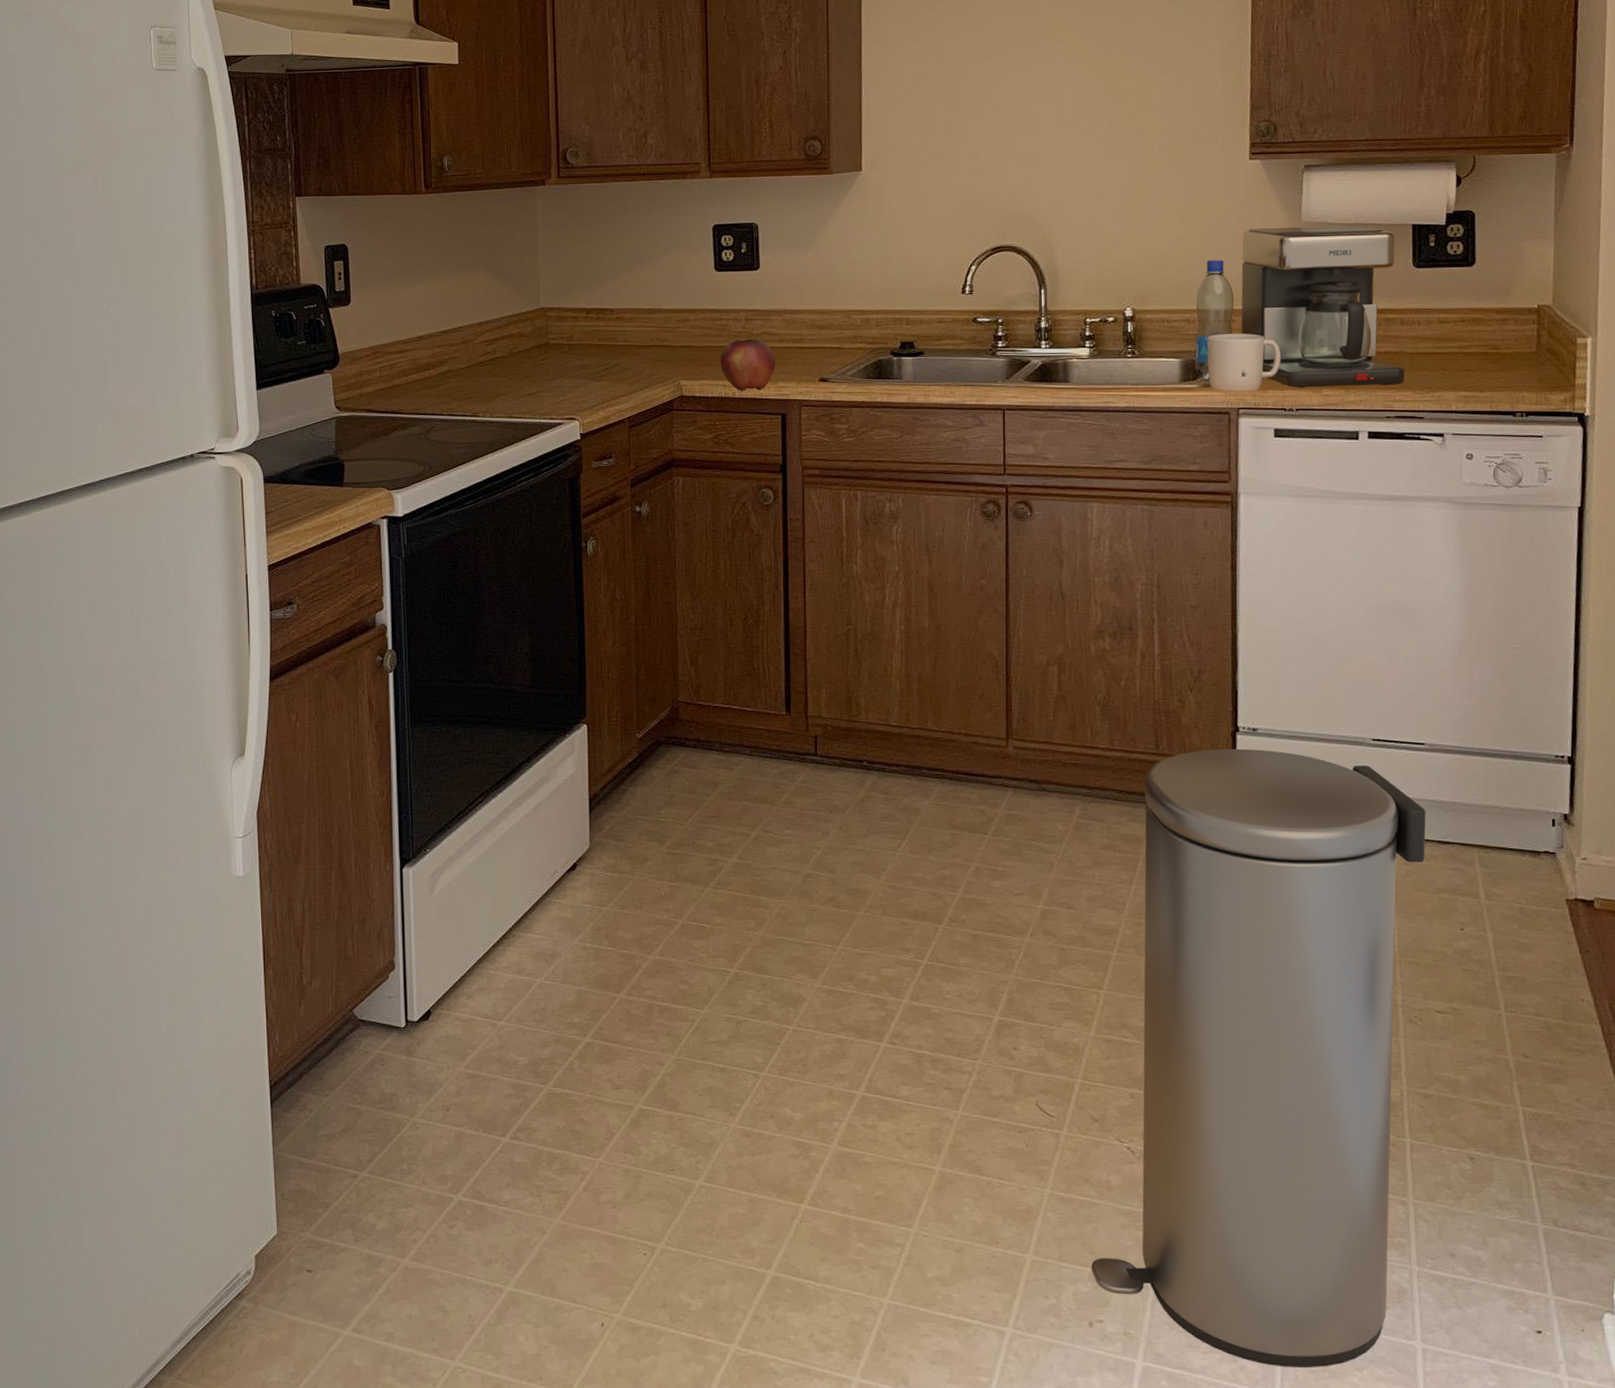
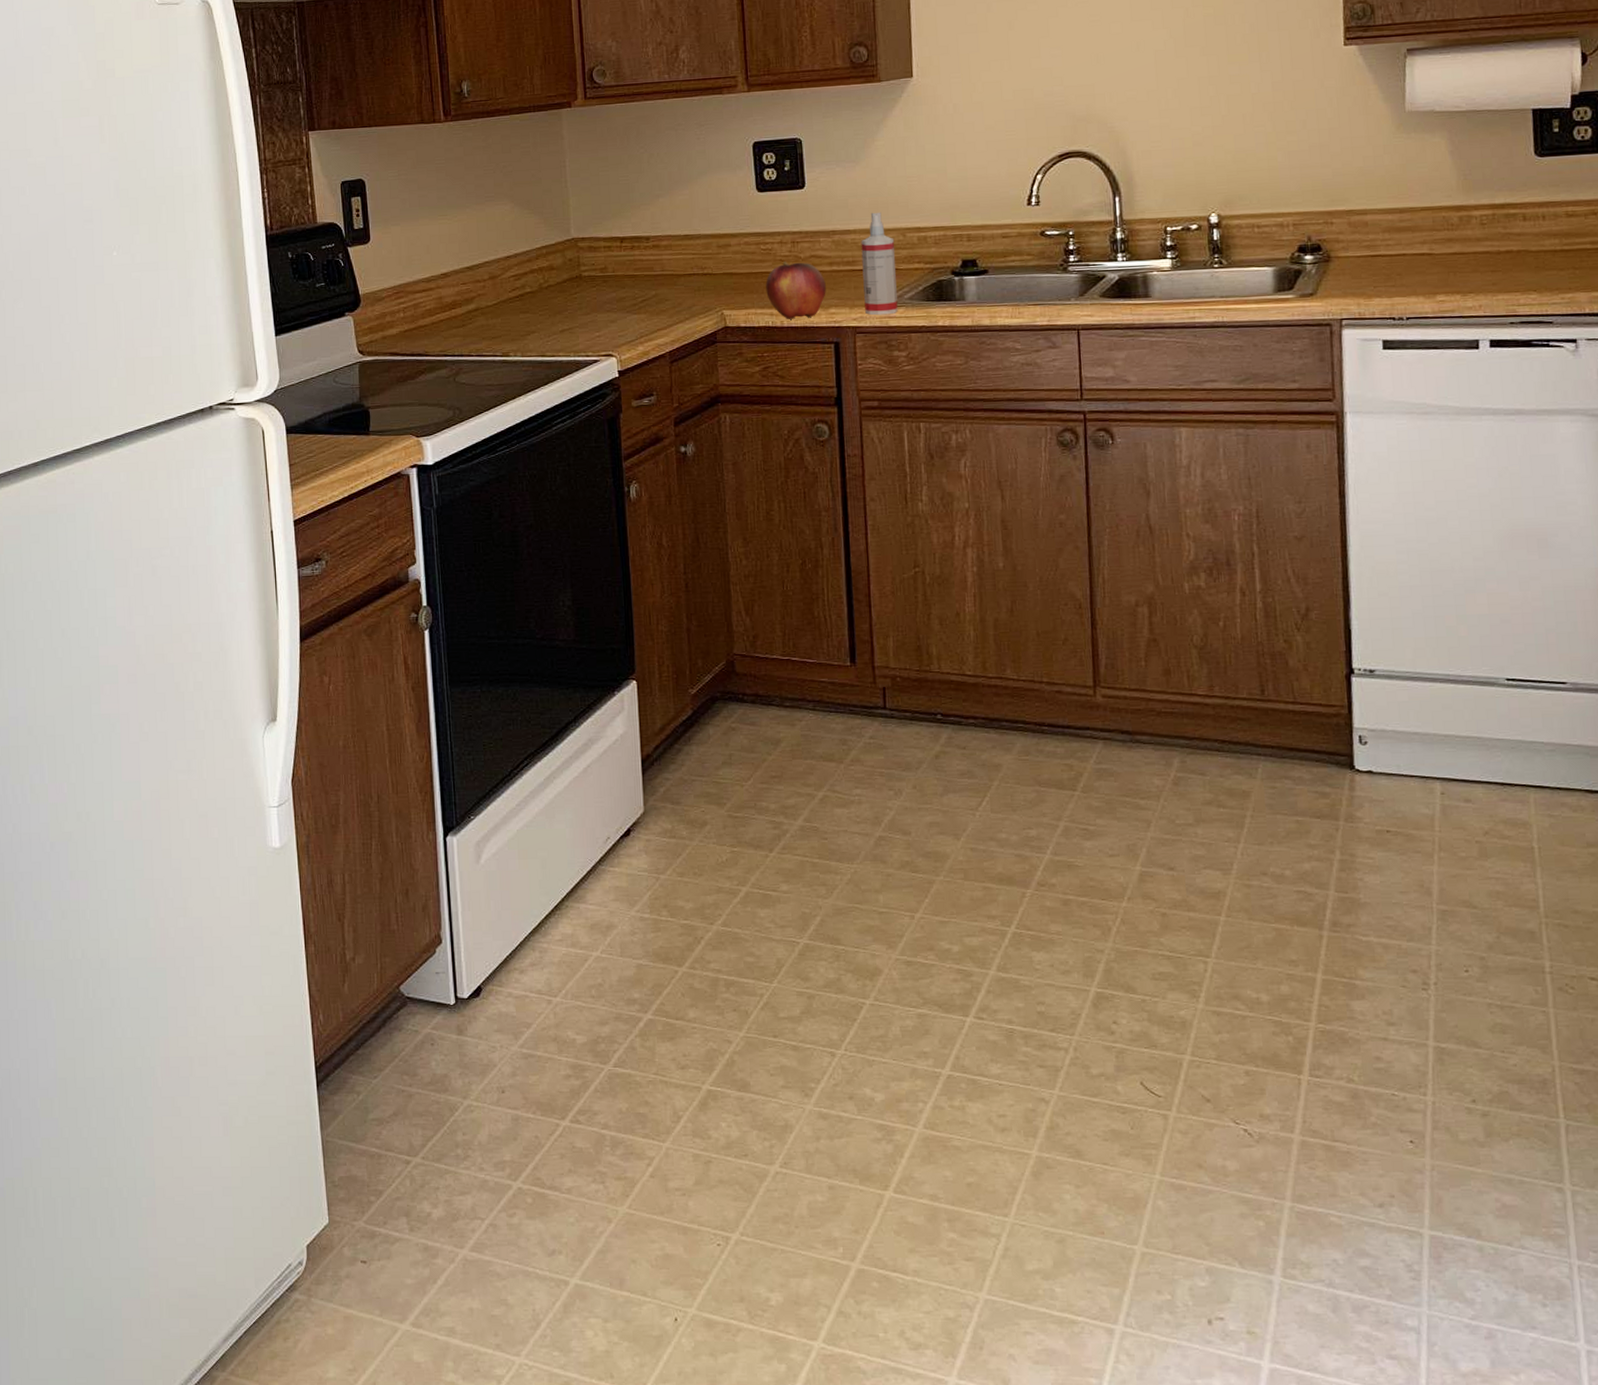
spray bottle: none [809,294,841,390] -> present [861,212,898,316]
pedal bin: present [1091,748,1426,1368] -> none [1208,692,1572,1372]
bottle: present [1195,259,1234,381] -> none [1289,156,1332,290]
mug: present [1207,333,1281,393] -> none [1303,236,1388,303]
coffee maker: present [1240,225,1405,388] -> none [1339,113,1530,295]

